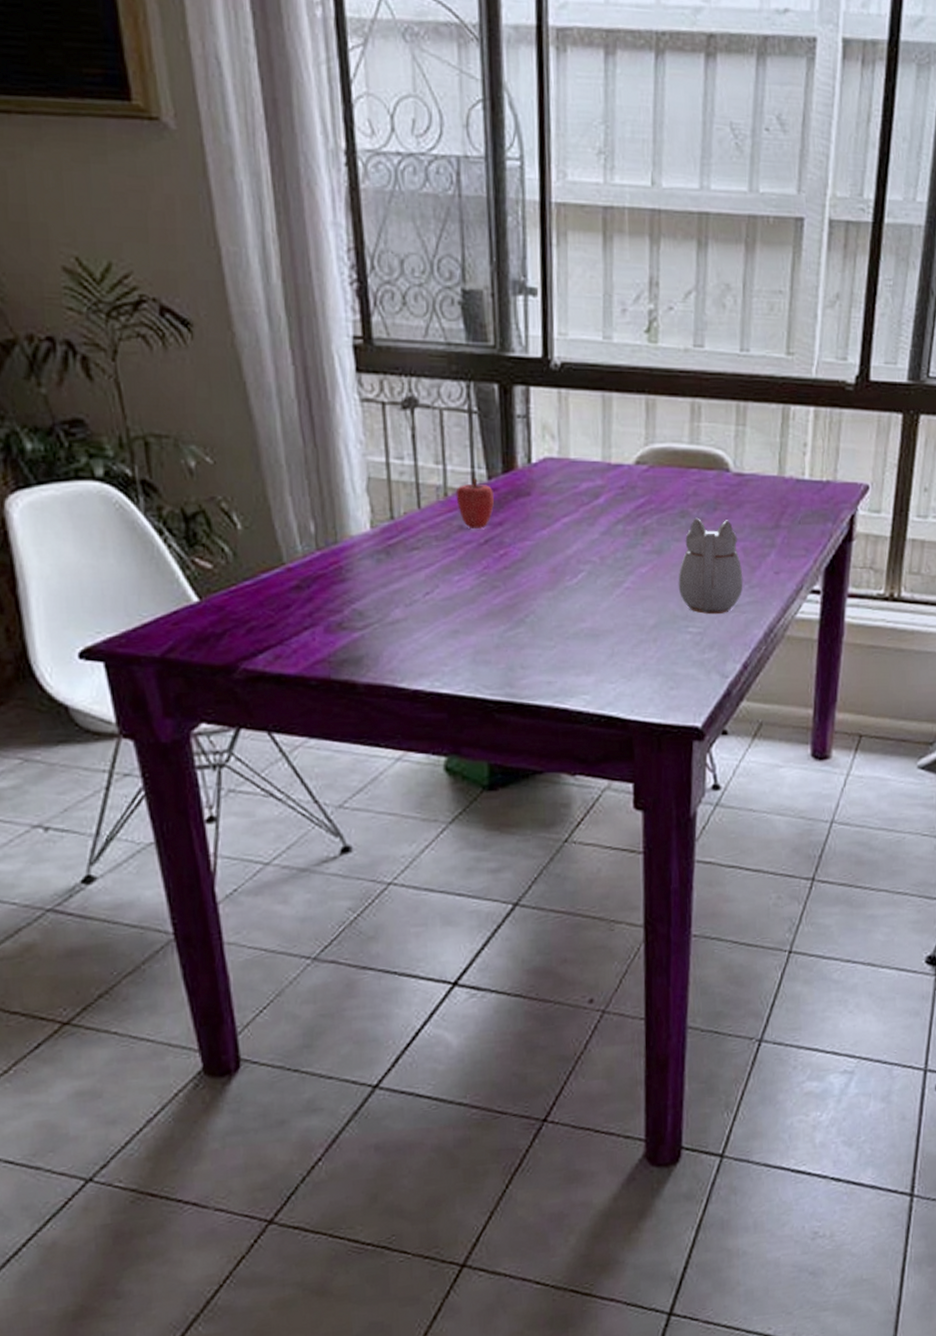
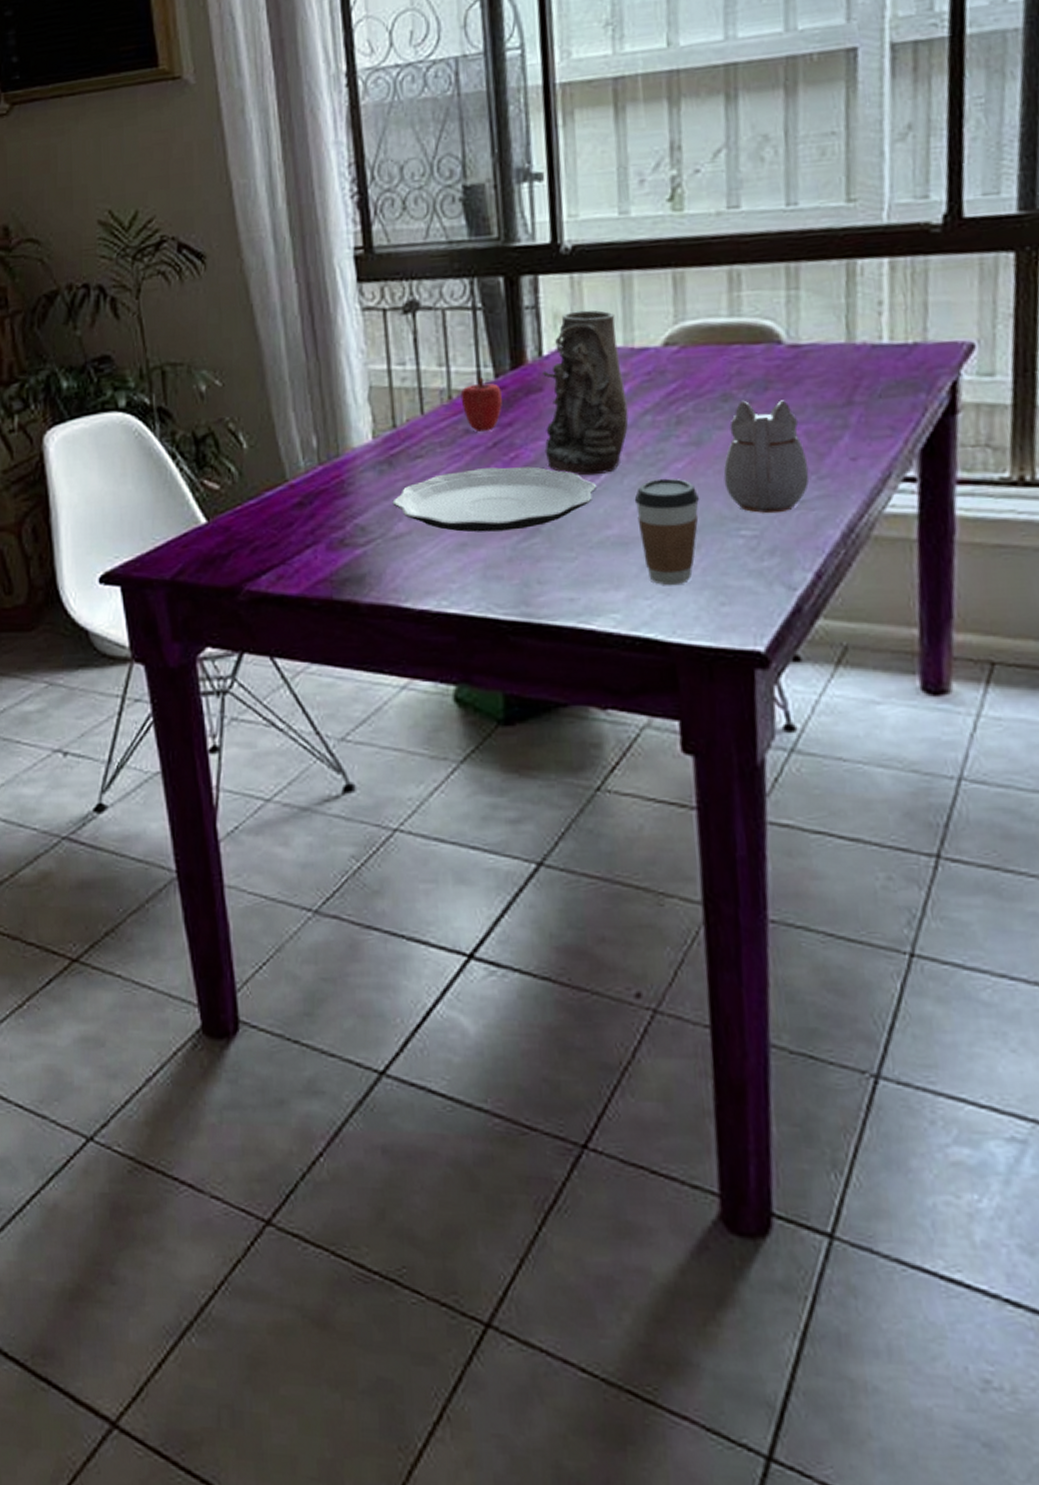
plate: none [389,563,574,621] -> present [392,466,596,532]
vase: none [530,424,604,575] -> present [543,310,629,476]
coffee cup: none [605,580,659,673] -> present [634,478,700,586]

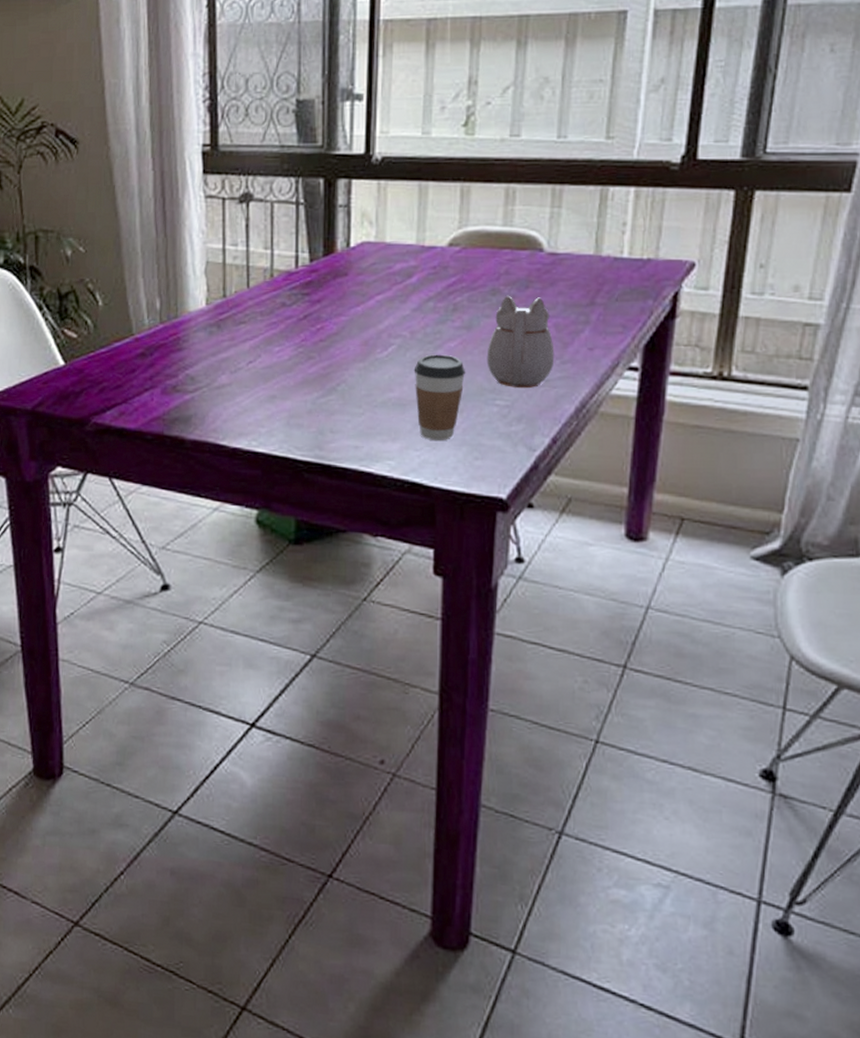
plate: present [392,466,596,532] -> none [218,336,384,388]
apple: present [460,377,502,432] -> none [280,261,314,305]
vase: present [543,310,629,476] -> none [345,212,415,348]

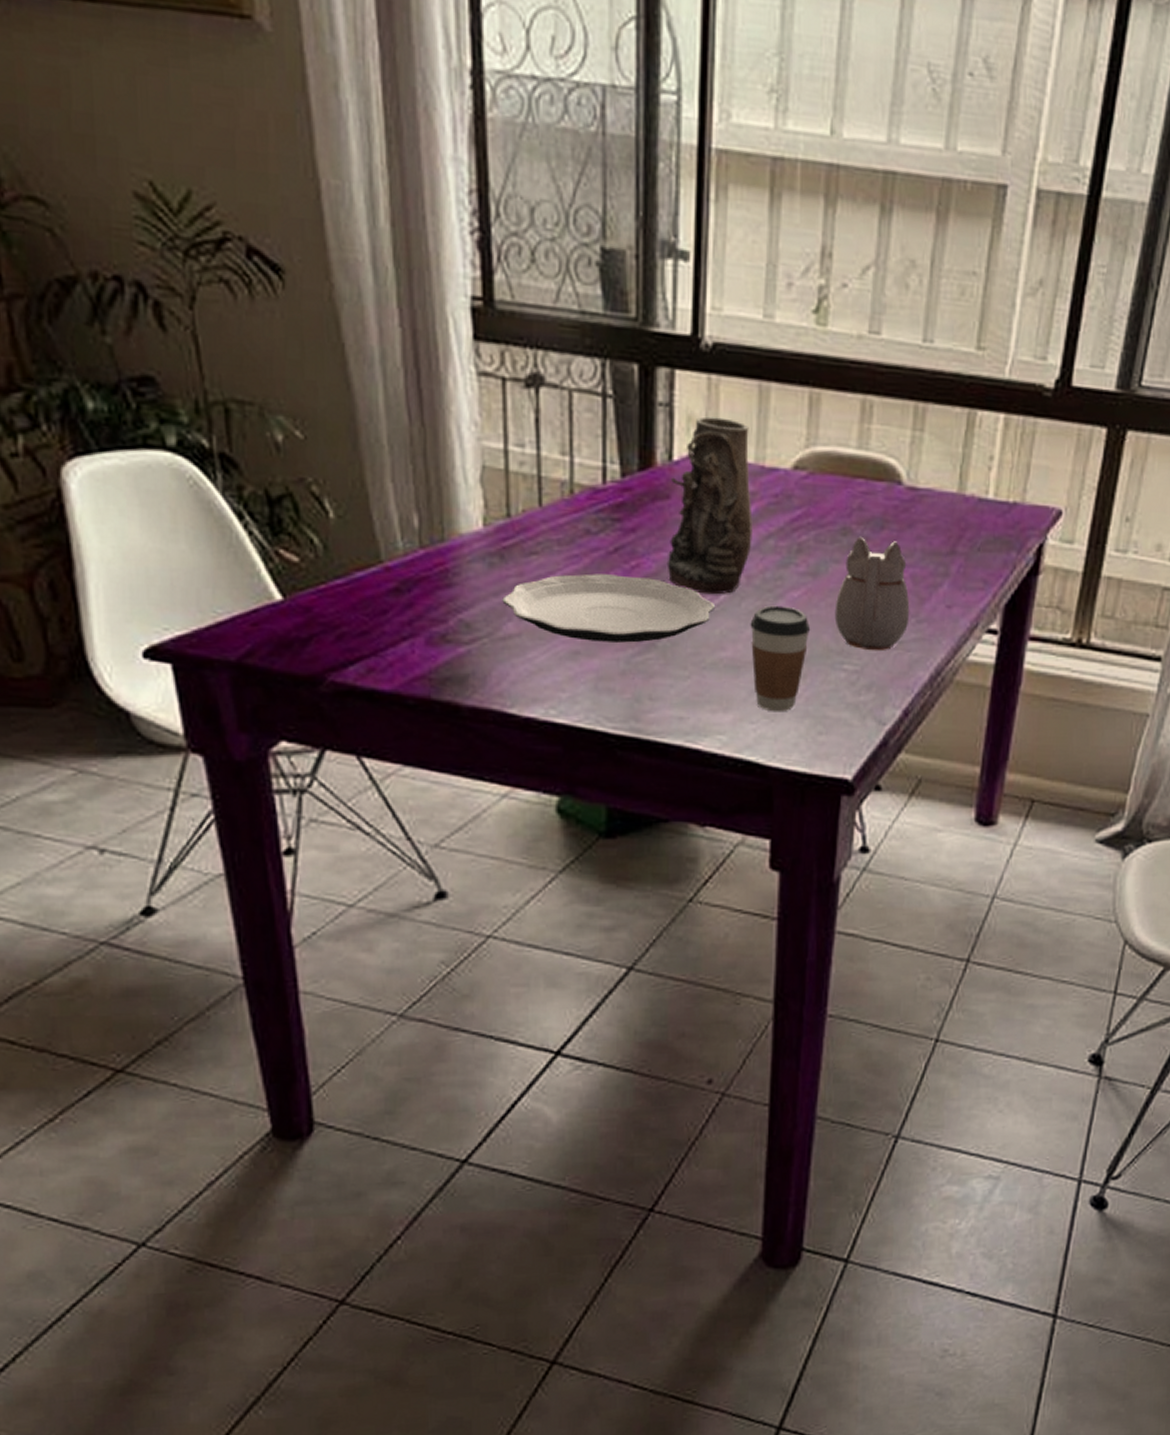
plate: none [218,336,384,388] -> present [502,573,714,643]
vase: none [345,212,415,348] -> present [666,416,753,595]

